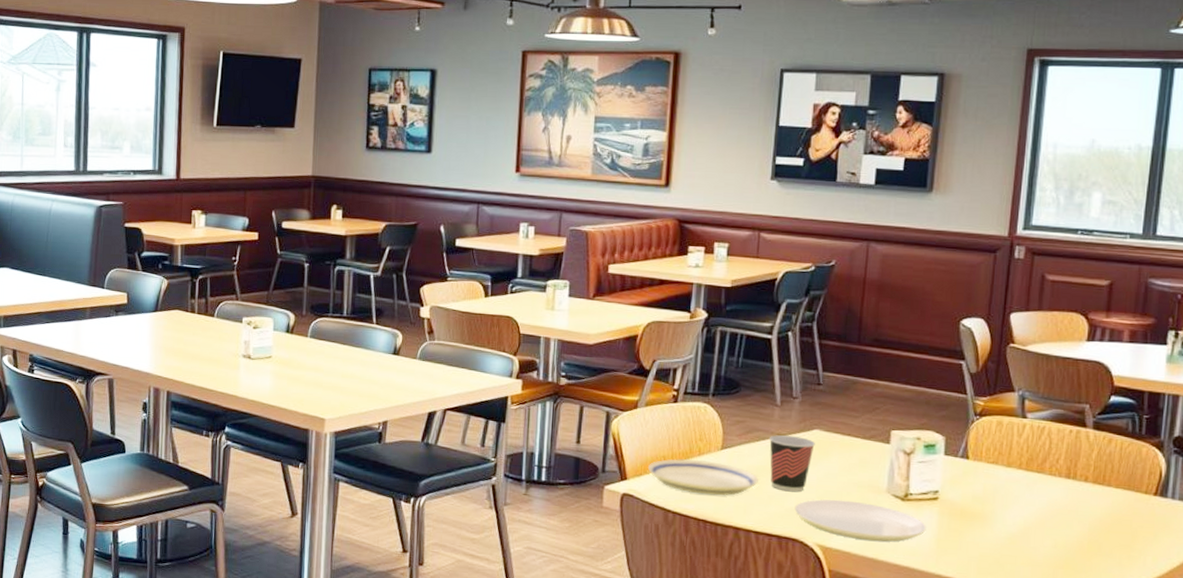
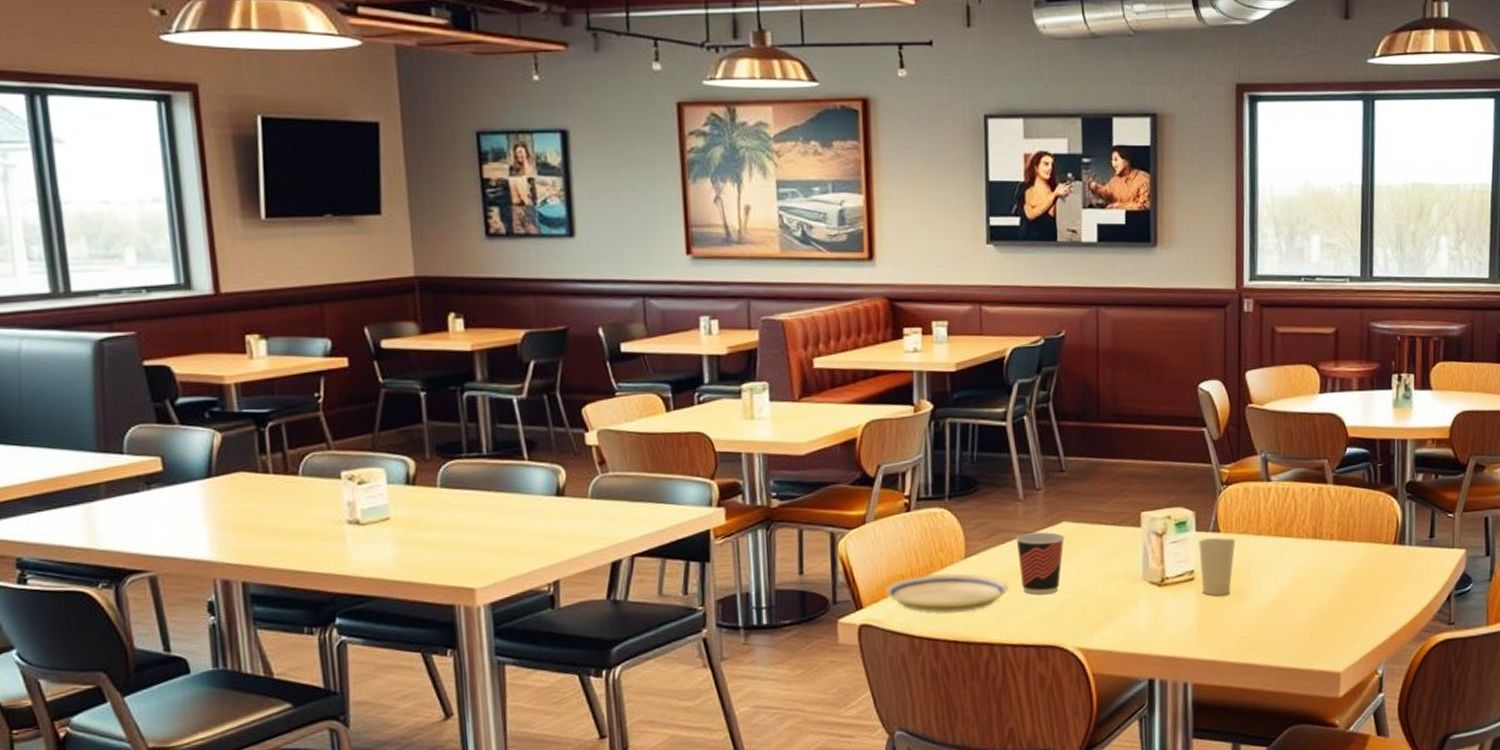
plate: present [794,499,926,542] -> none [1050,594,1186,636]
cup: none [945,463,984,519] -> present [1199,538,1236,597]

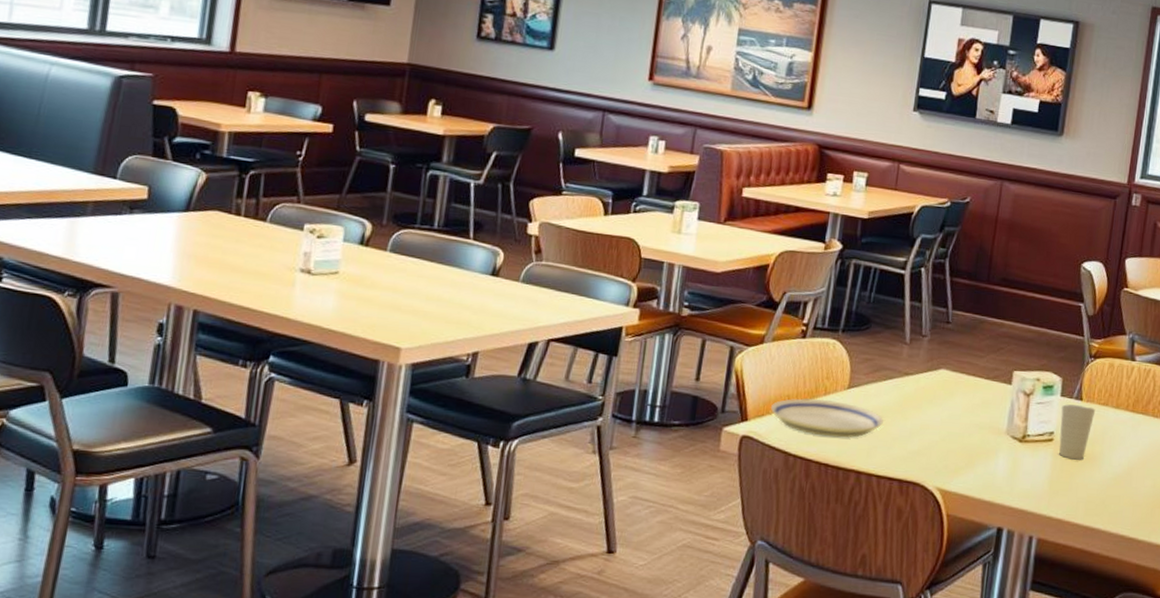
cup: present [1016,532,1065,595] -> none [895,374,941,434]

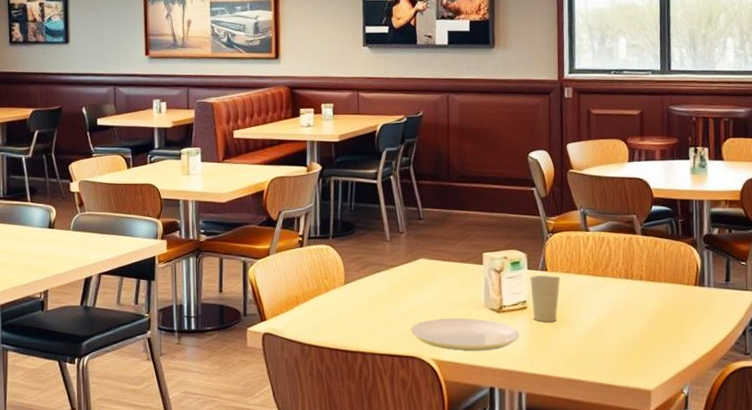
plate: present [771,398,883,438] -> none [284,296,378,326]
plate: none [917,441,1041,485] -> present [410,317,520,351]

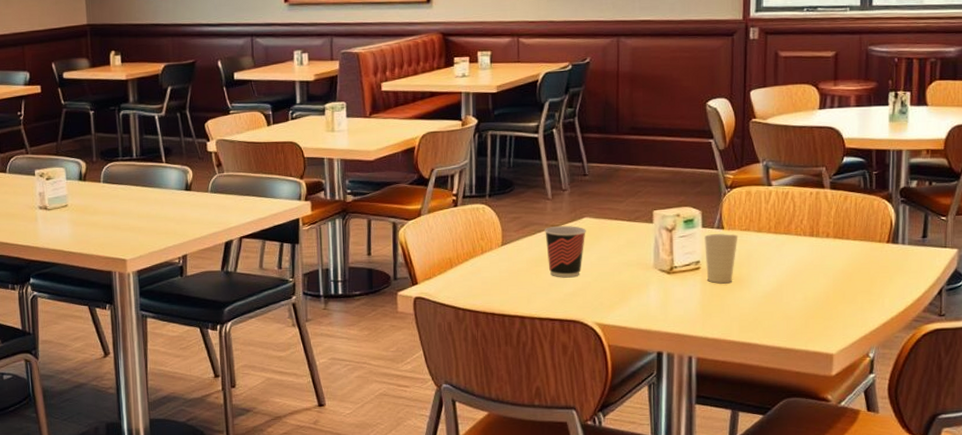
cup: none [384,266,422,316] -> present [545,226,586,278]
plate: present [410,317,520,351] -> none [573,279,692,315]

